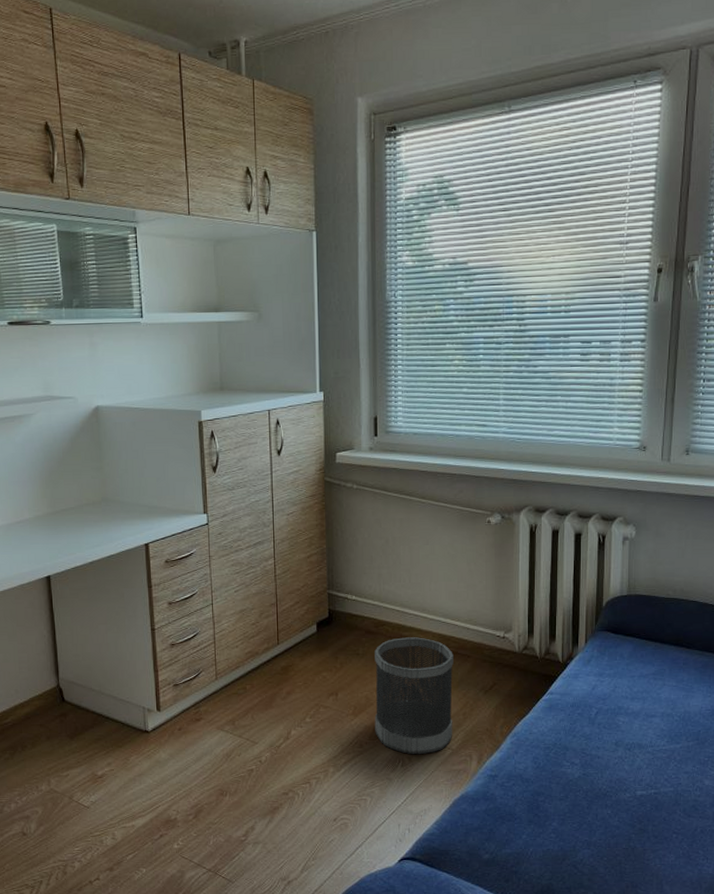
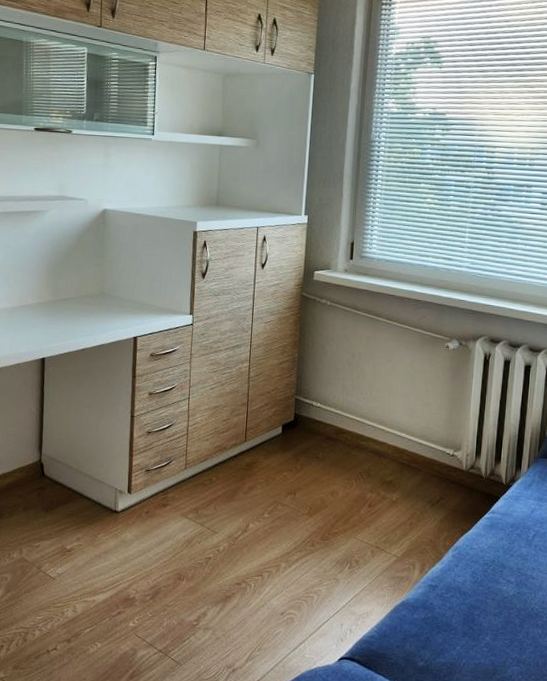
wastebasket: present [374,637,454,755] -> none [327,446,405,559]

